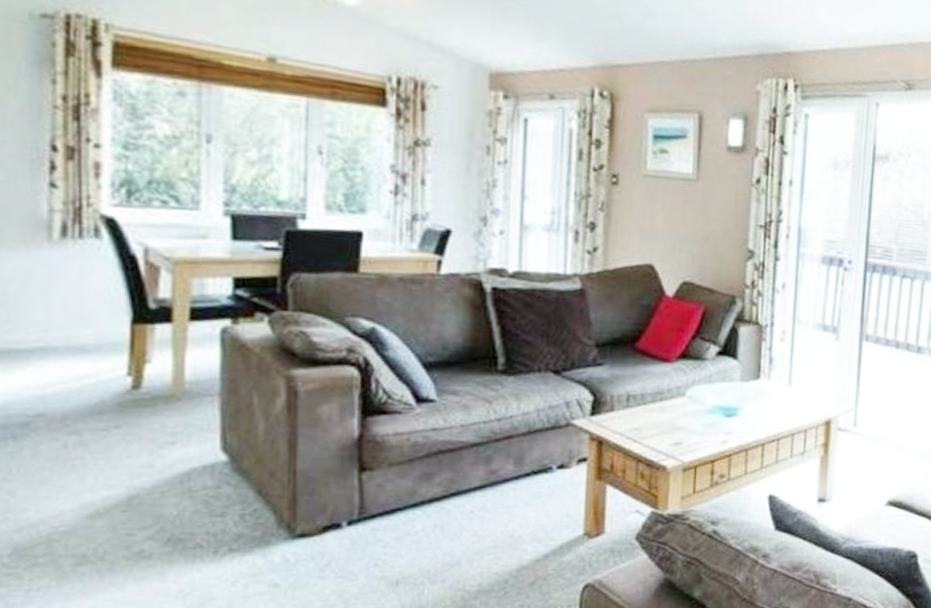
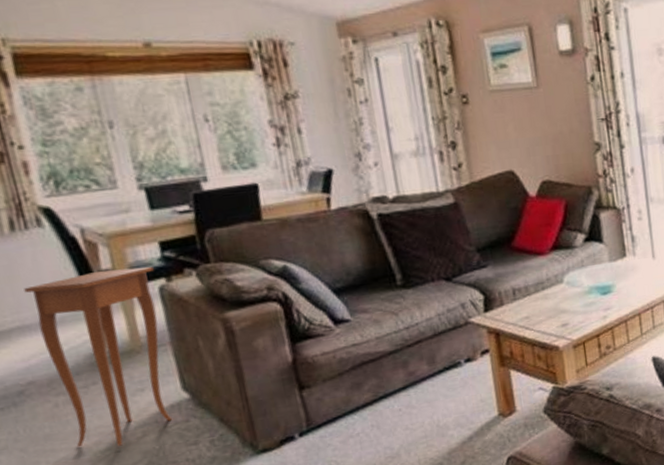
side table: none [60,298,220,505] -> present [24,267,173,448]

